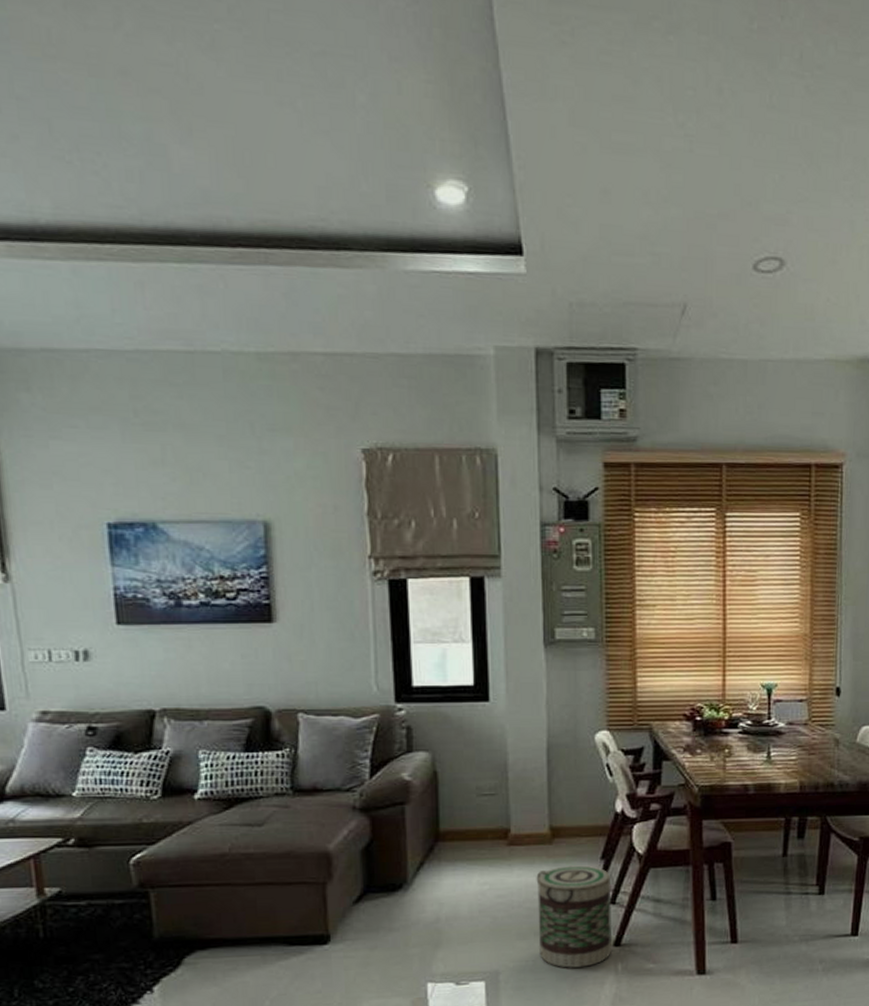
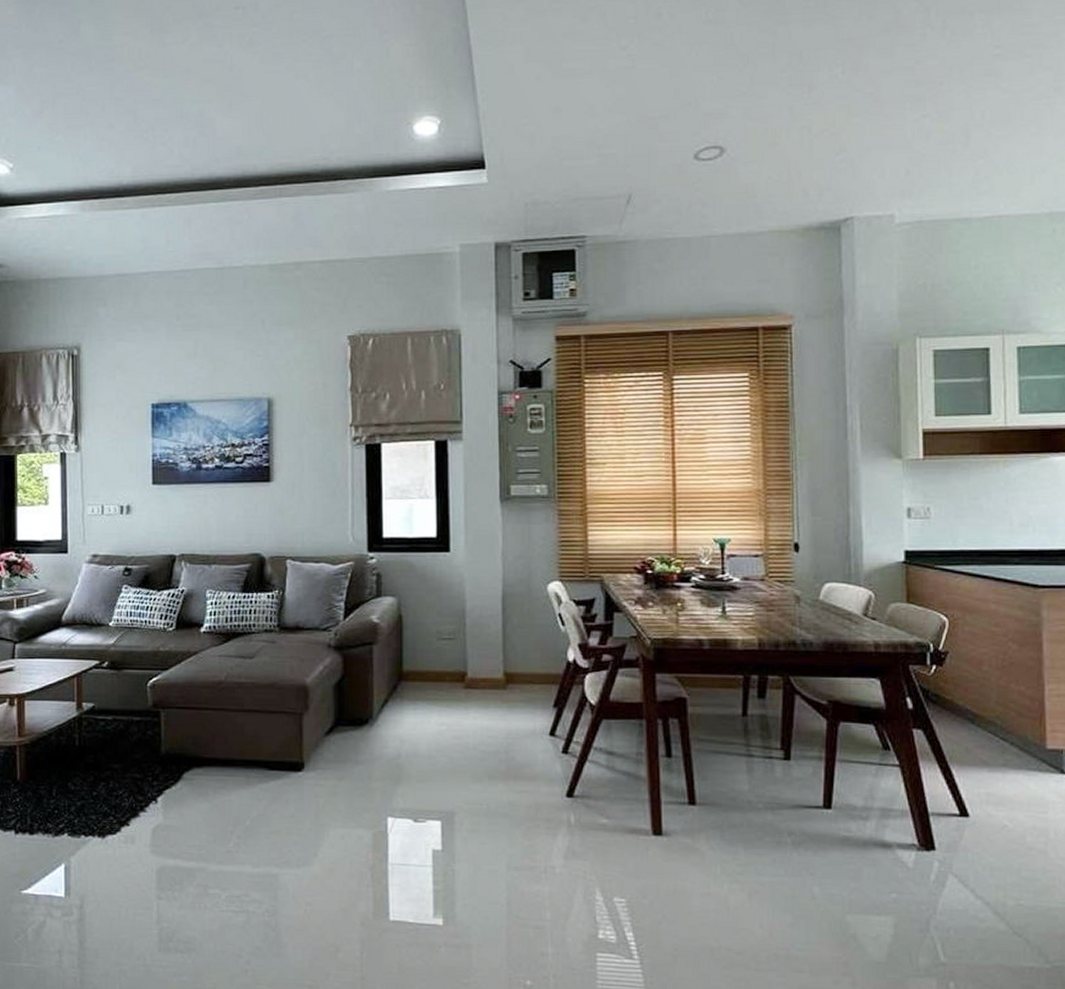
basket: present [536,865,612,968] -> none [491,712,564,816]

